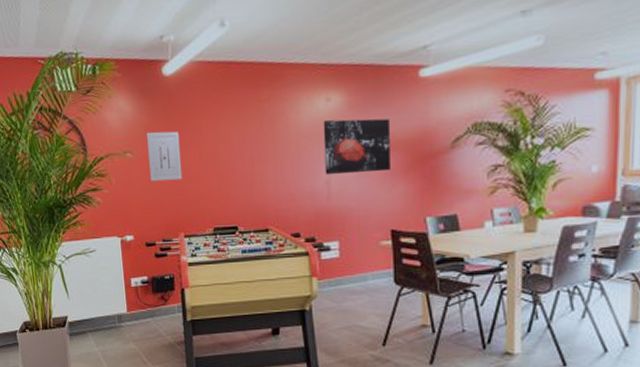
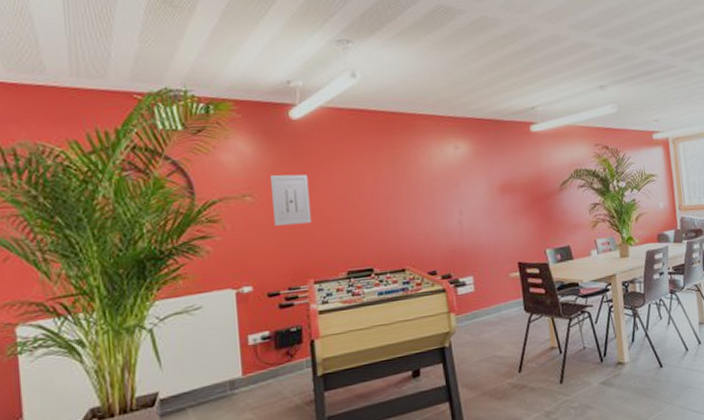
wall art: present [323,118,390,176] -> none [452,165,514,215]

